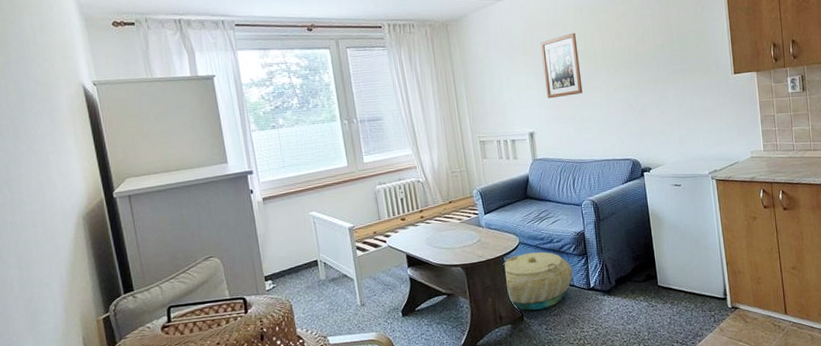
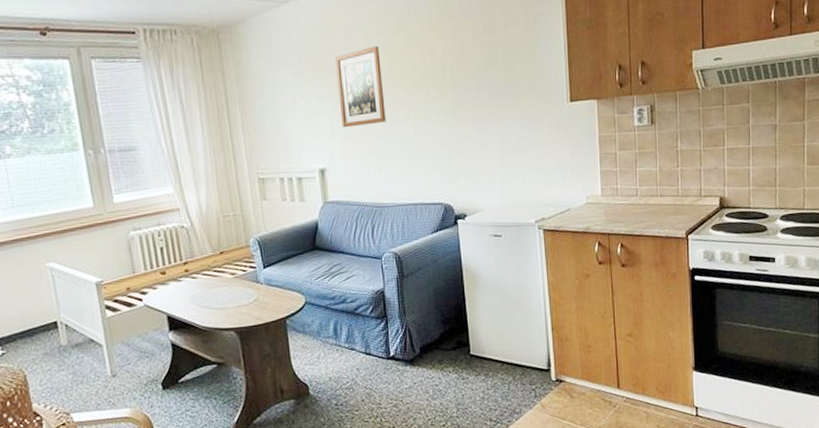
basket: present [503,252,573,311] -> none [285,313,370,383]

